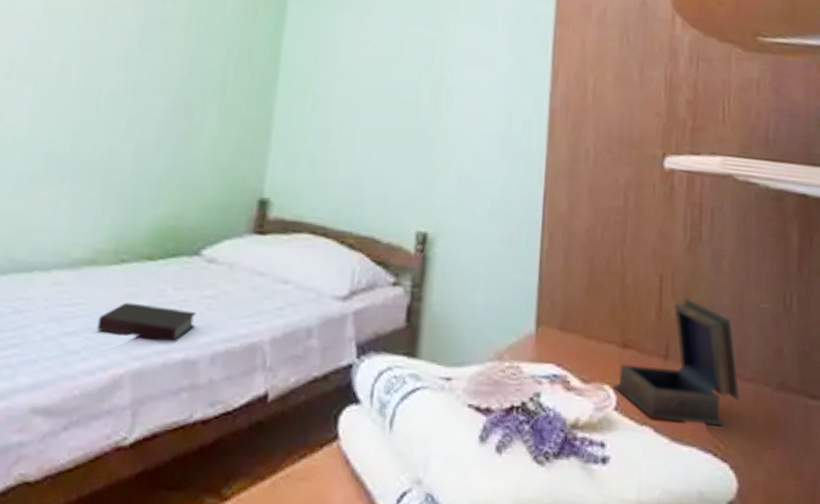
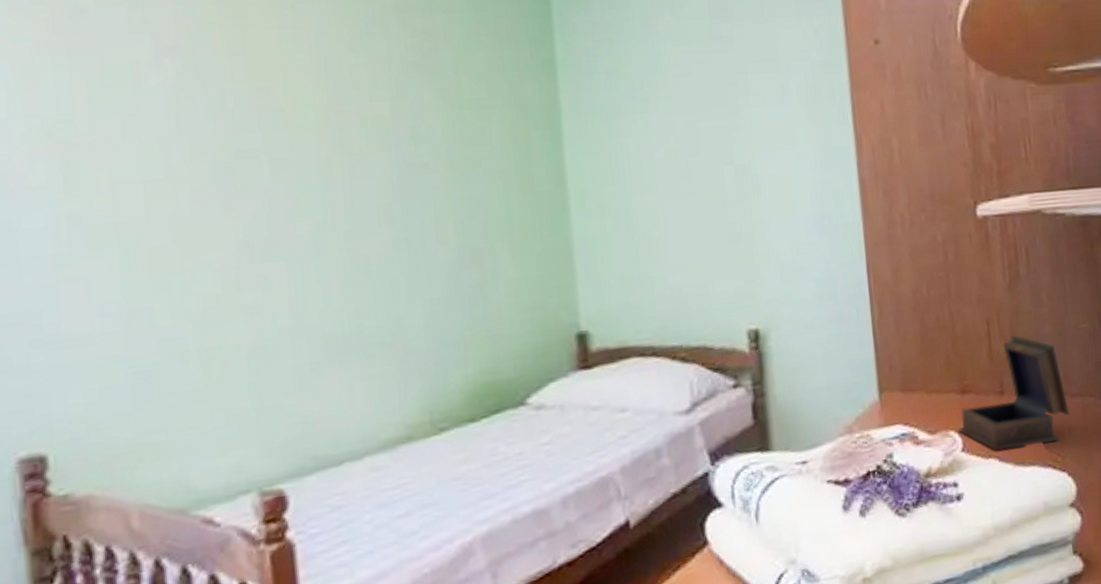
book: present [96,302,196,343] -> none [430,461,537,506]

